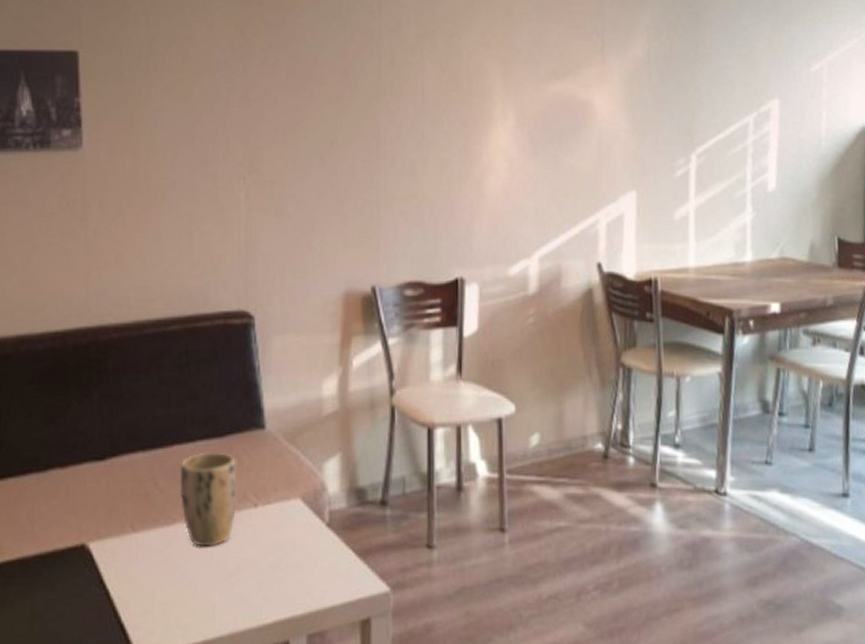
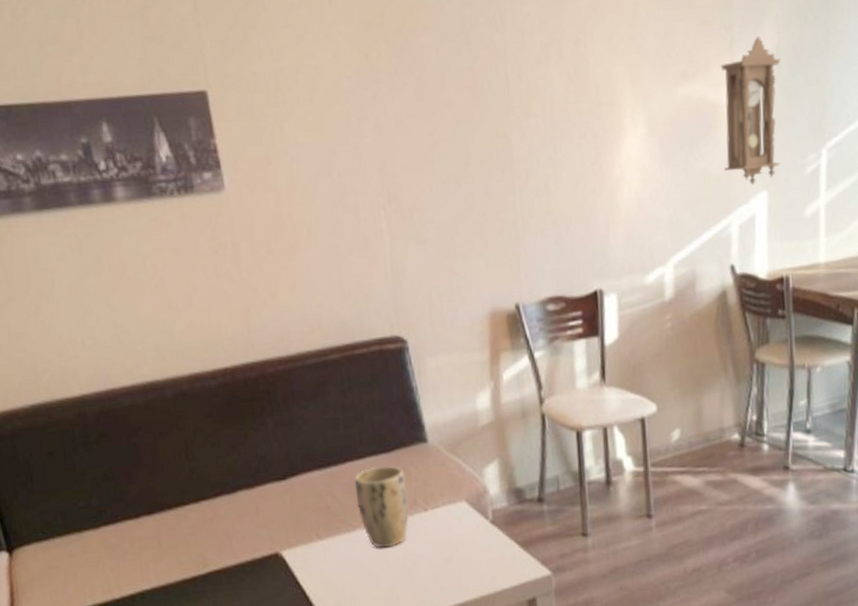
pendulum clock: none [591,43,651,184] -> present [720,36,781,185]

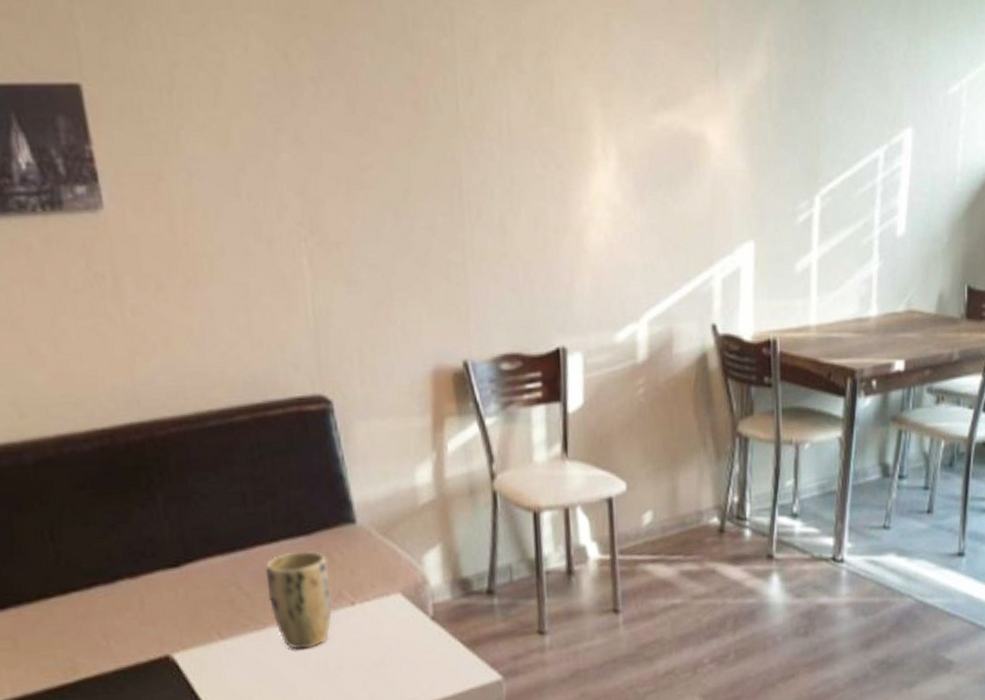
pendulum clock: present [720,36,781,185] -> none [704,63,772,233]

